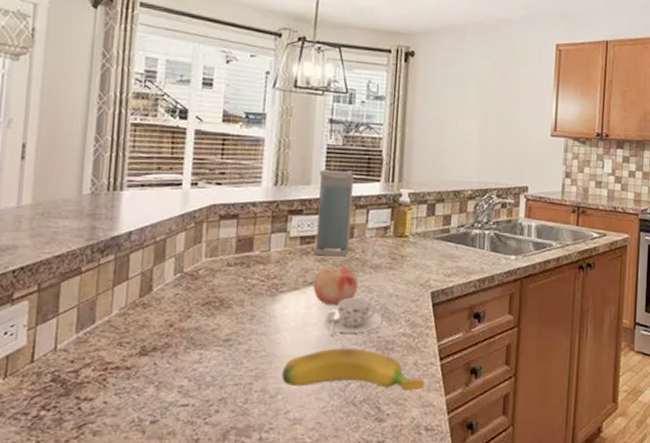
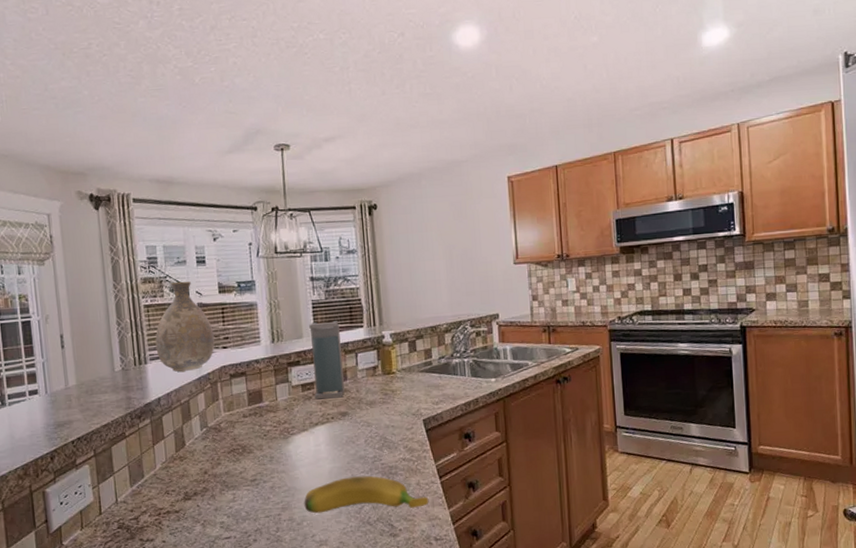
vase: none [136,102,209,205] -> present [155,281,215,372]
fruit: present [313,266,359,306] -> none [318,406,358,441]
teacup: present [324,297,383,336] -> none [333,431,384,467]

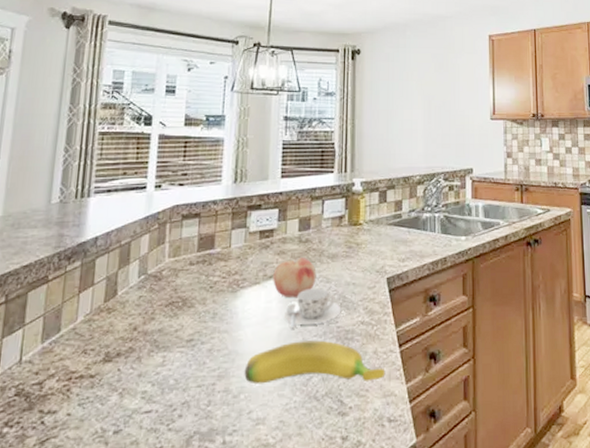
vase: present [155,281,215,372] -> none [103,110,172,208]
soap dispenser: present [309,321,345,400] -> none [272,164,309,249]
fruit: none [318,406,358,441] -> present [273,258,317,298]
teacup: none [333,431,384,467] -> present [285,288,342,329]

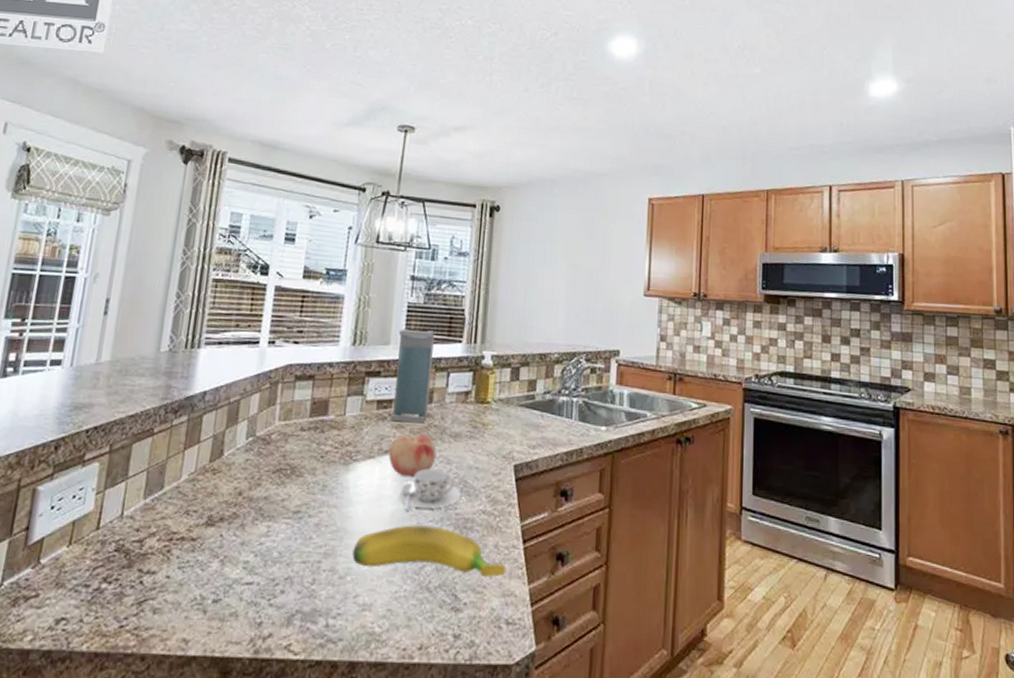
soap dispenser: none [272,164,309,249] -> present [389,328,434,424]

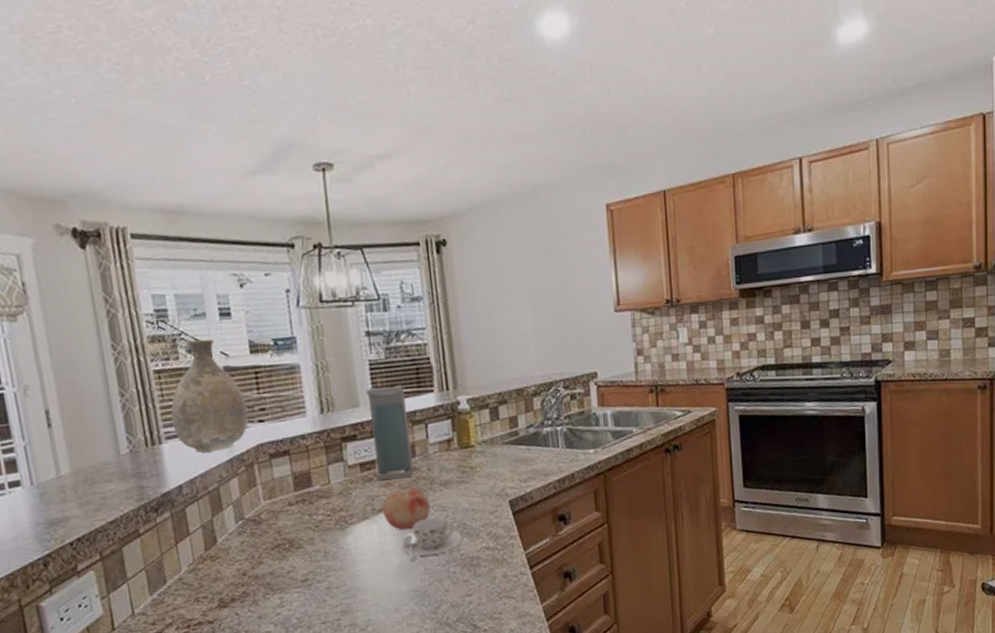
vase: none [214,257,287,364] -> present [170,339,249,453]
banana: present [352,525,507,577] -> none [368,569,518,617]

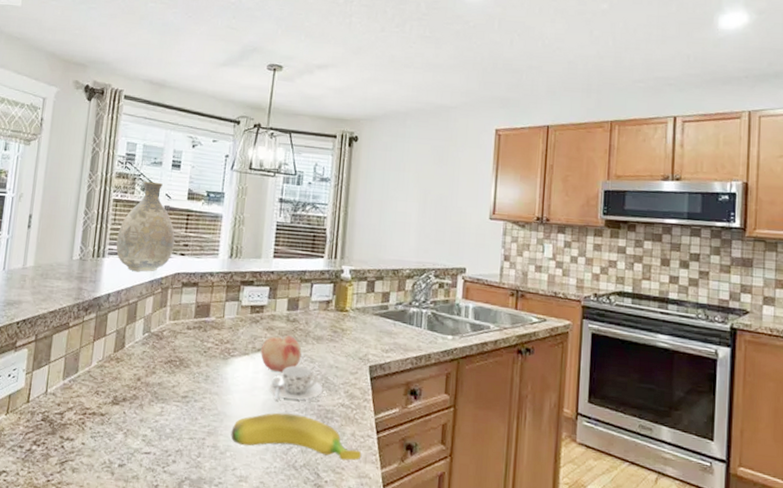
soap dispenser: present [366,385,413,481] -> none [261,244,300,327]
banana: none [368,569,518,617] -> present [231,412,362,461]

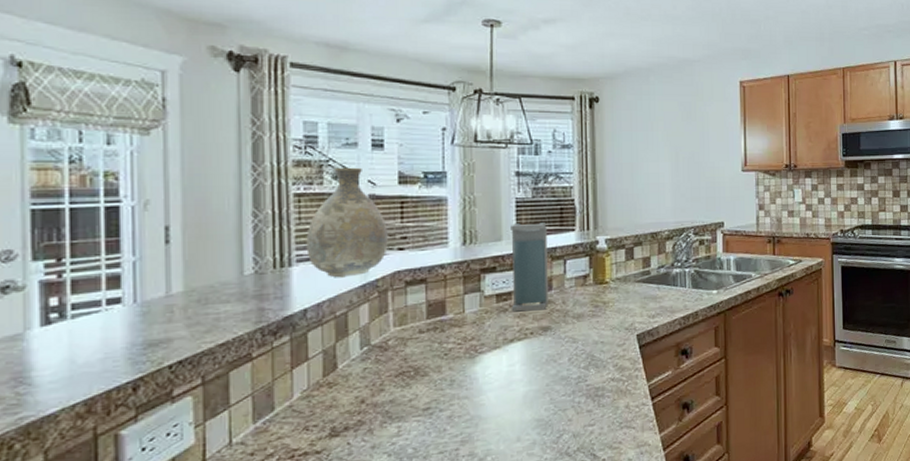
banana: present [231,412,362,461] -> none [489,399,639,446]
soap dispenser: none [261,244,300,327] -> present [511,222,548,312]
fruit: present [261,336,302,373] -> none [514,319,562,360]
teacup: present [270,365,323,401] -> none [530,348,590,390]

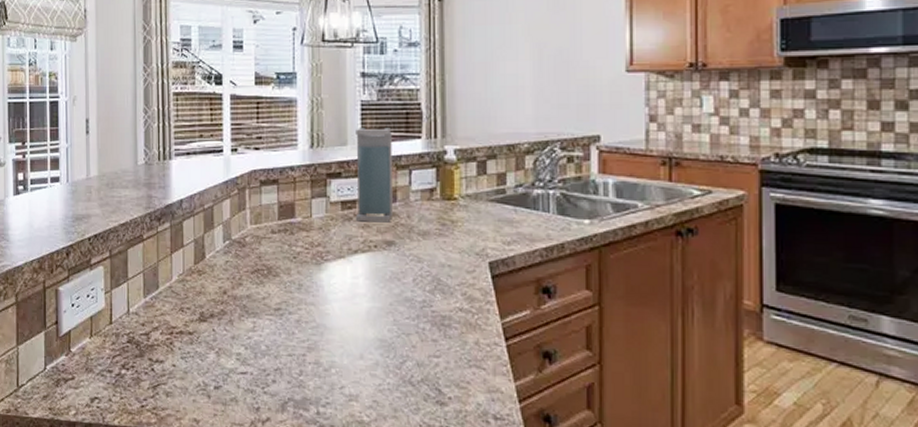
vase: present [306,167,388,277] -> none [182,68,246,172]

